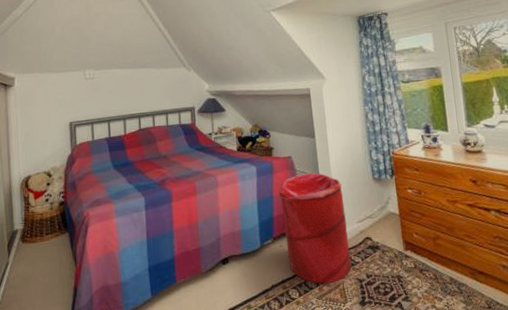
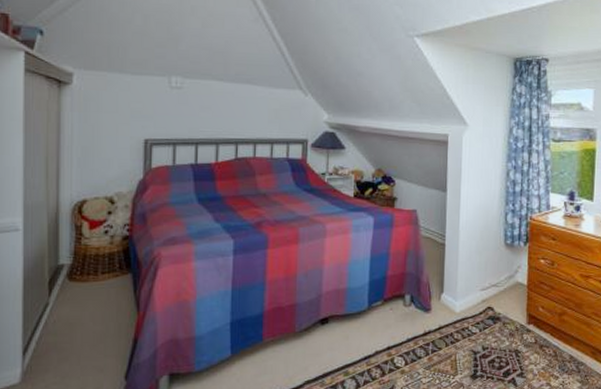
laundry hamper: present [279,172,352,284] -> none [397,230,469,353]

